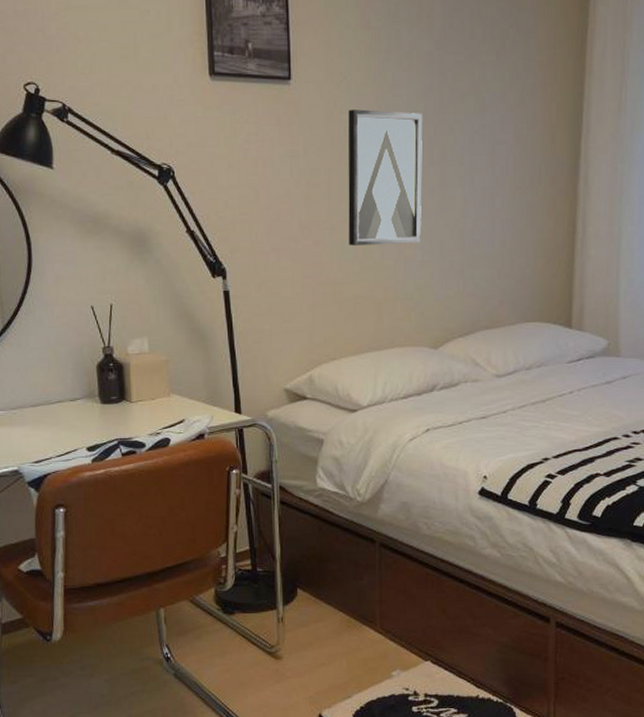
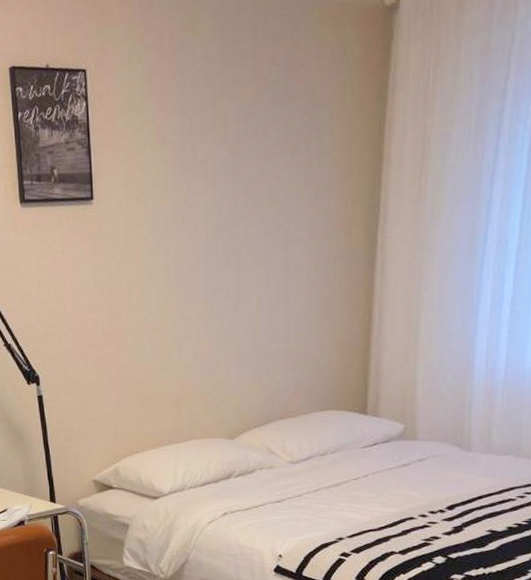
wall art: present [348,109,422,245] -> none [147,219,218,348]

